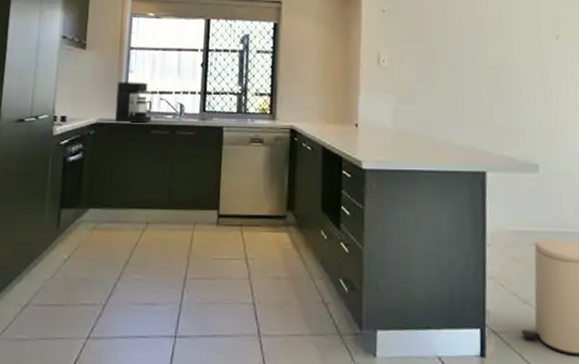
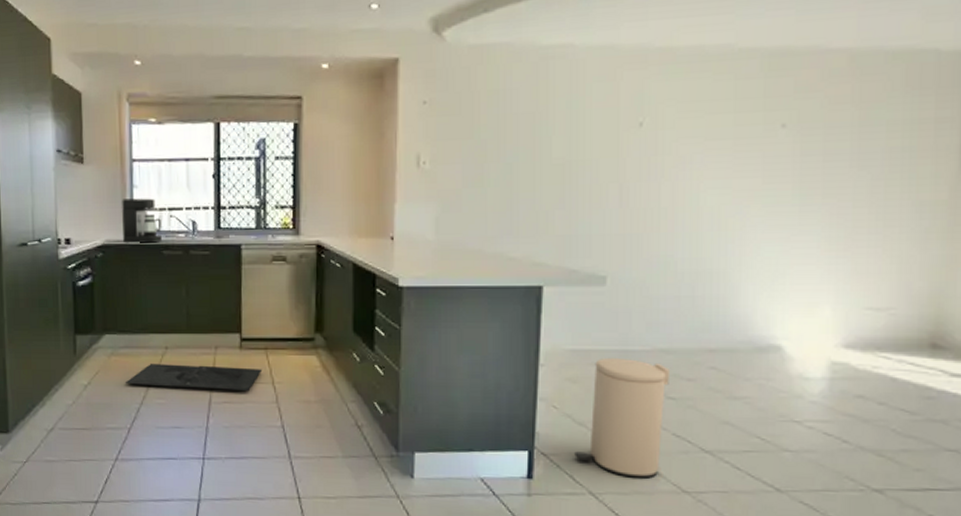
door mat: none [105,237,237,268] -> present [126,363,263,392]

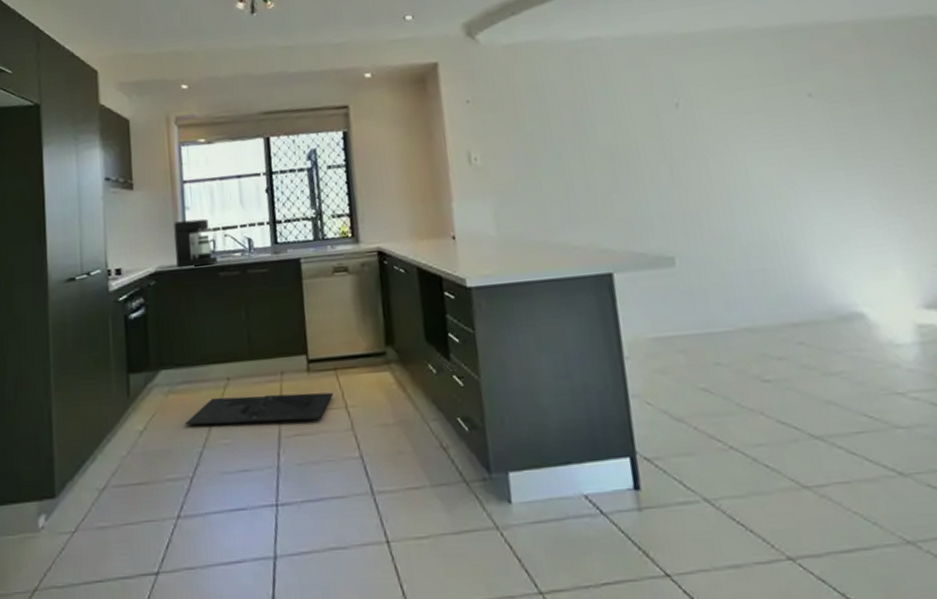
pedal bin: present [574,357,669,479] -> none [679,342,772,477]

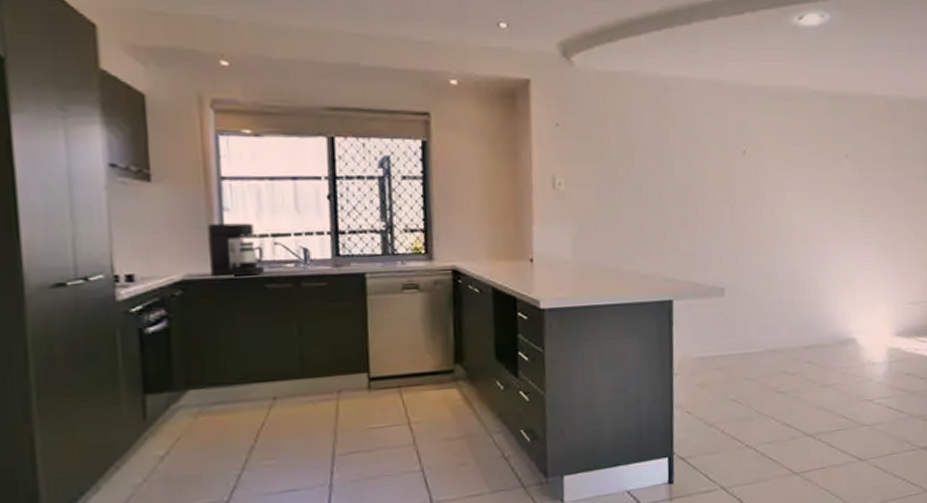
door mat: present [185,392,334,426] -> none [220,409,397,448]

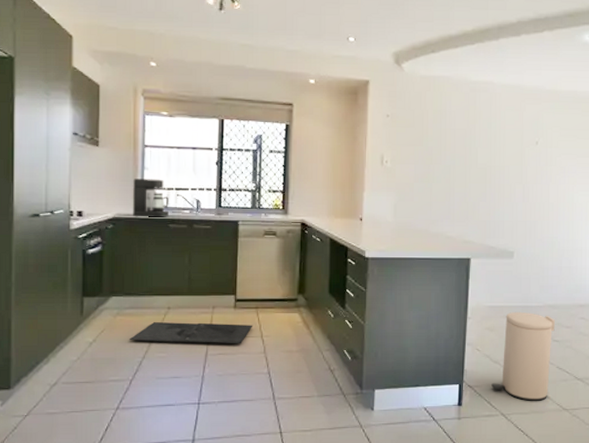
door mat: none [220,409,397,448] -> present [130,321,253,344]
pedal bin: none [707,360,778,469] -> present [491,311,555,401]

